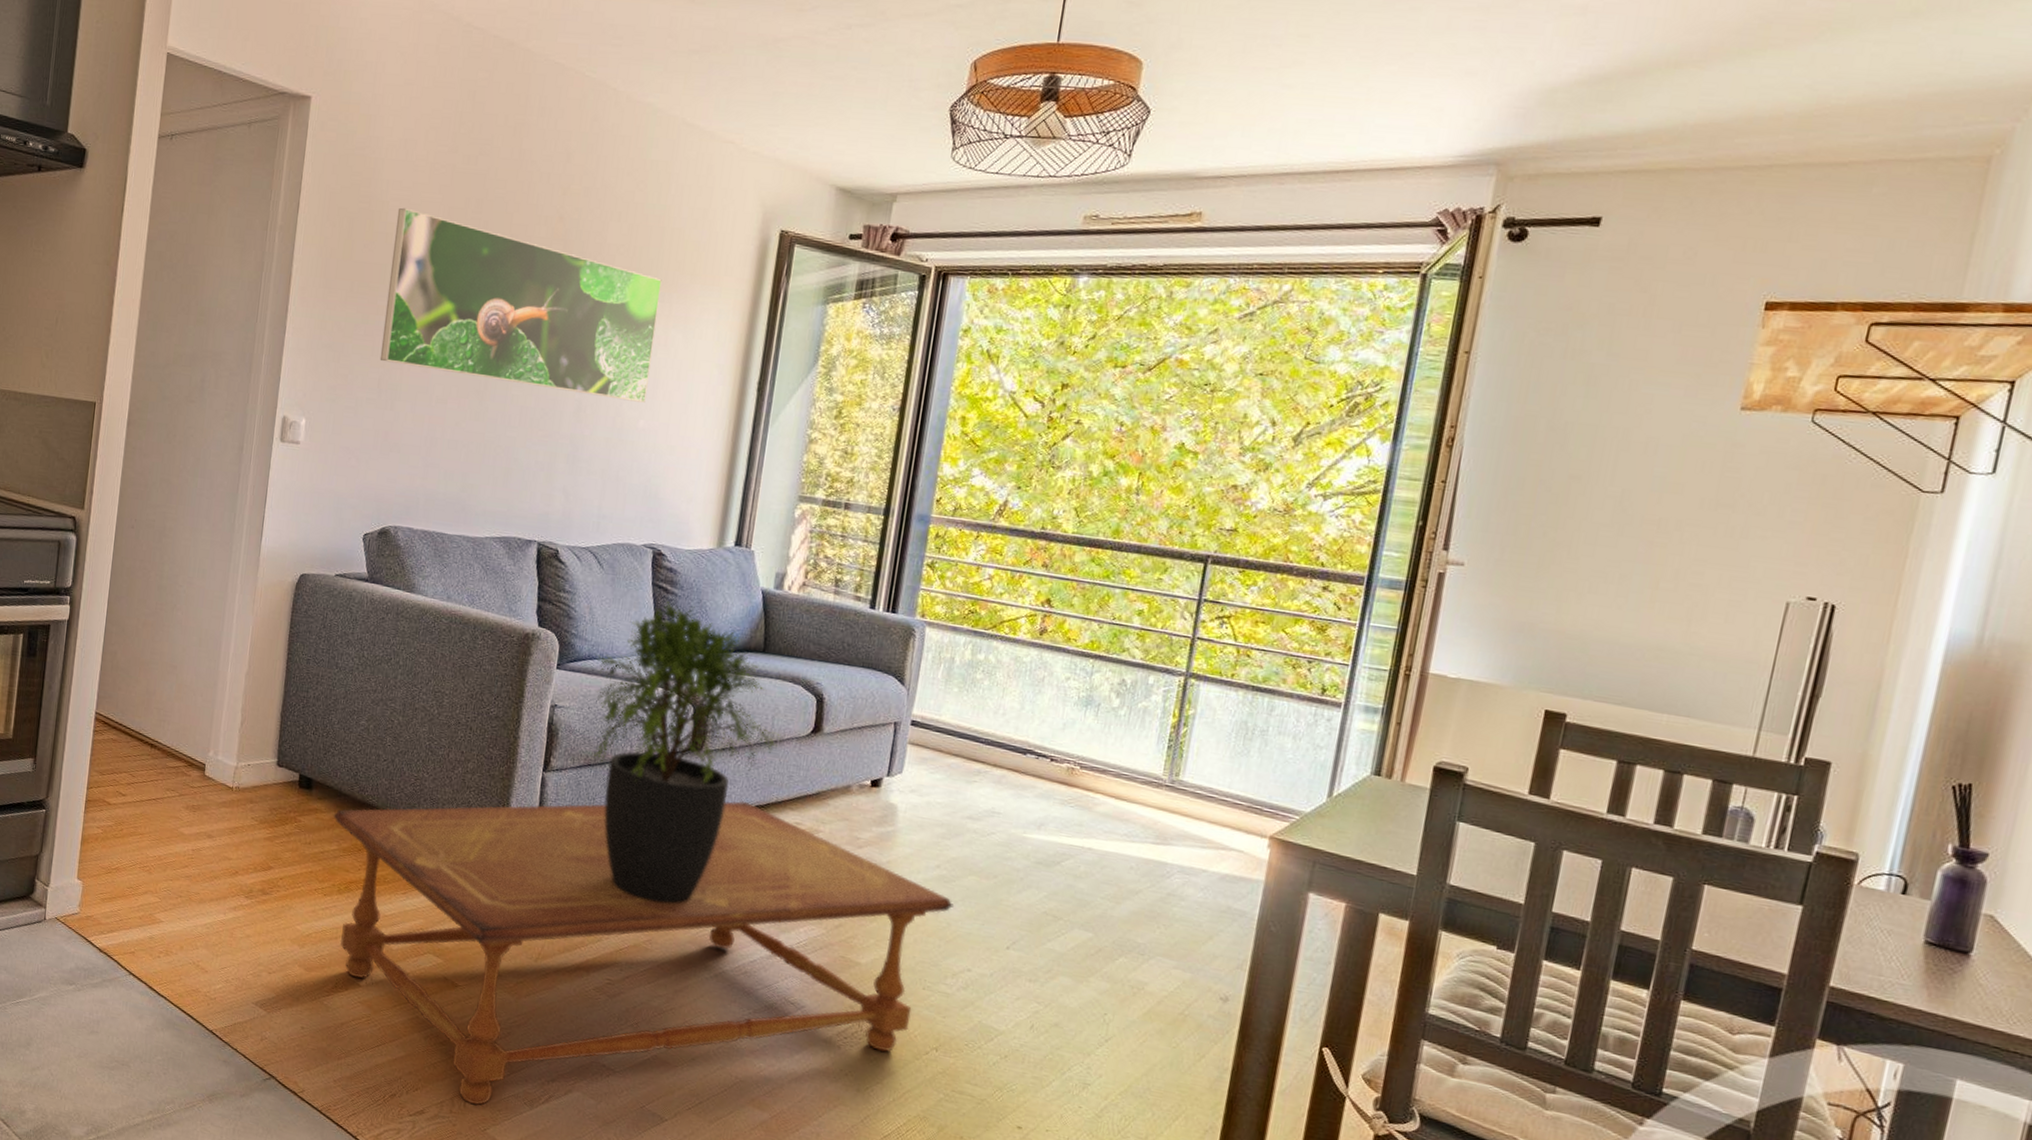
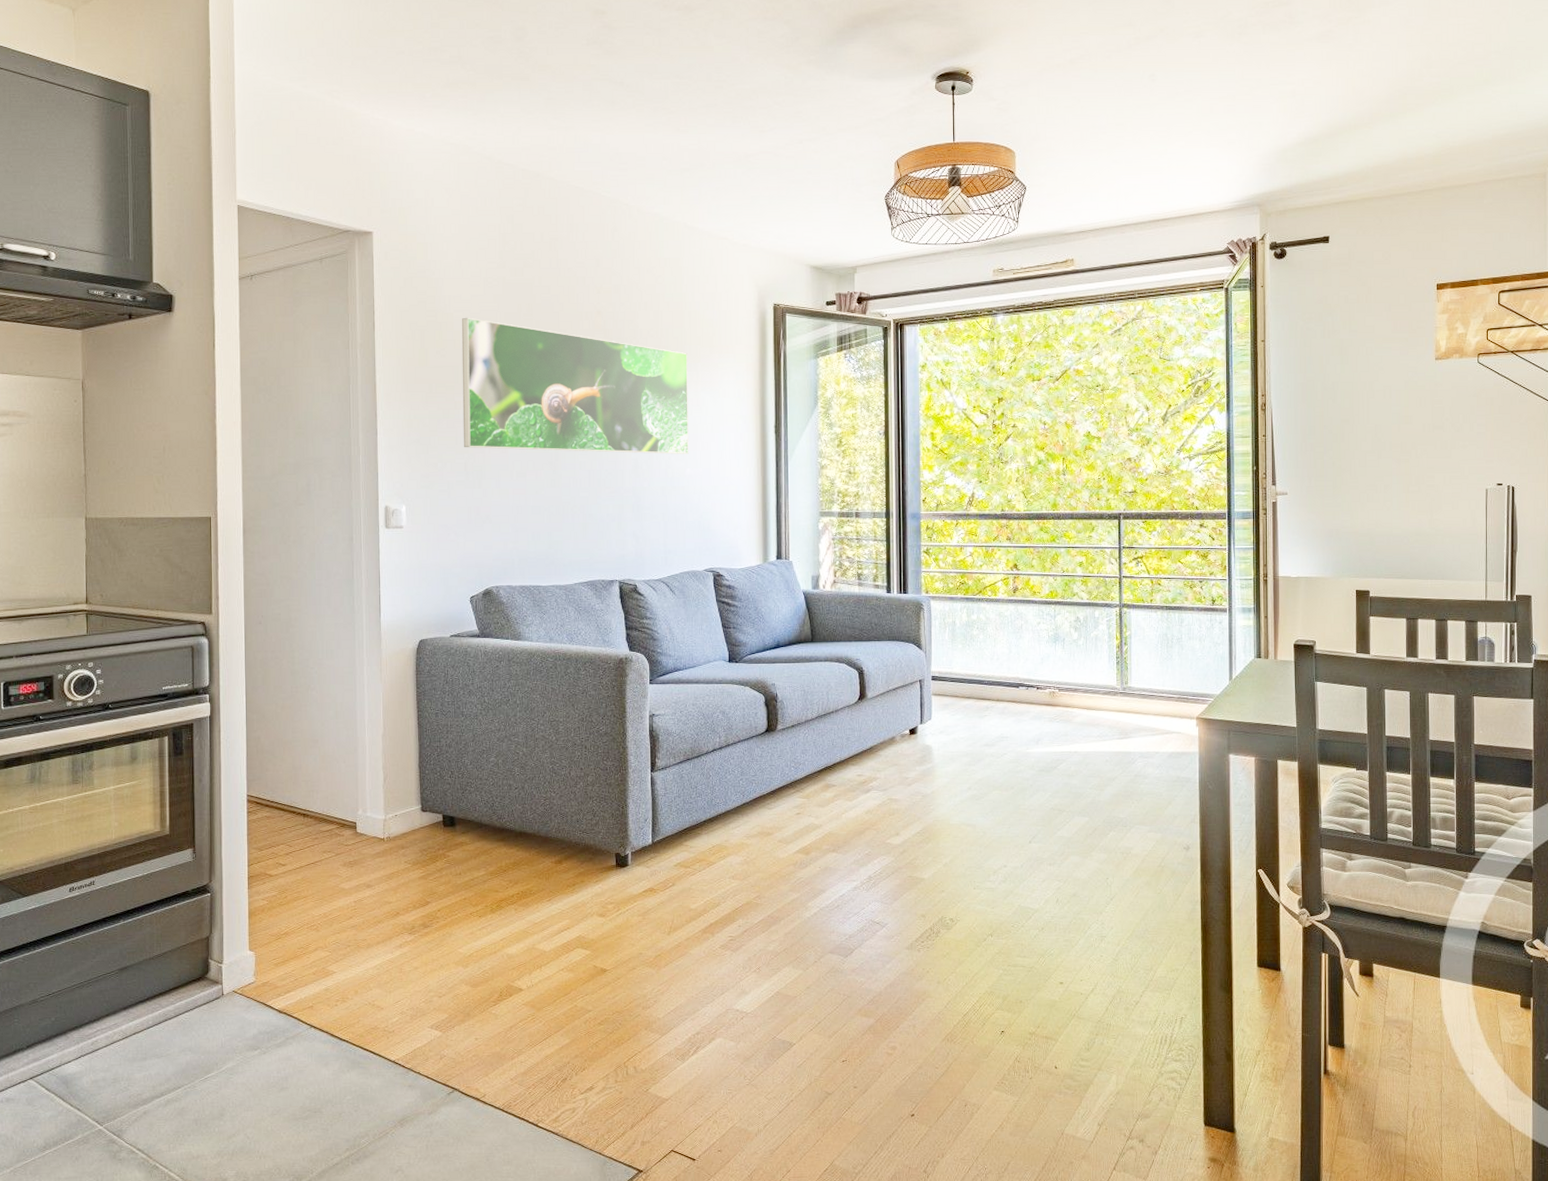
coffee table: present [333,800,954,1106] -> none [477,765,985,1071]
potted plant: present [594,601,780,904] -> none [680,613,835,863]

